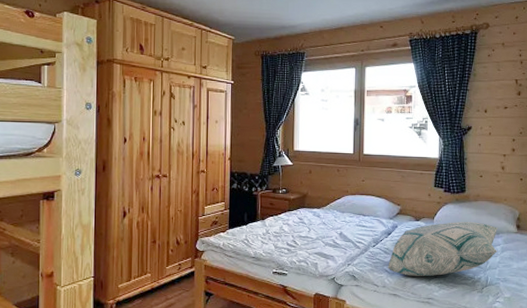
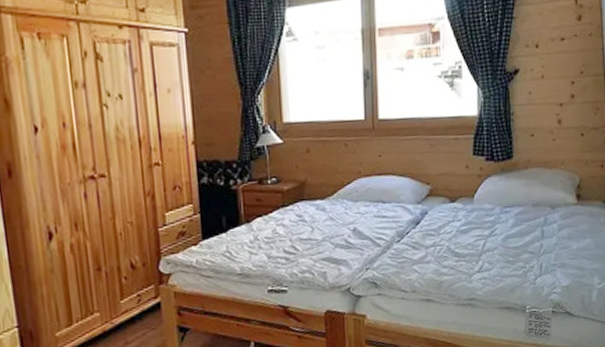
decorative pillow: present [388,222,498,277] -> none [418,196,554,275]

